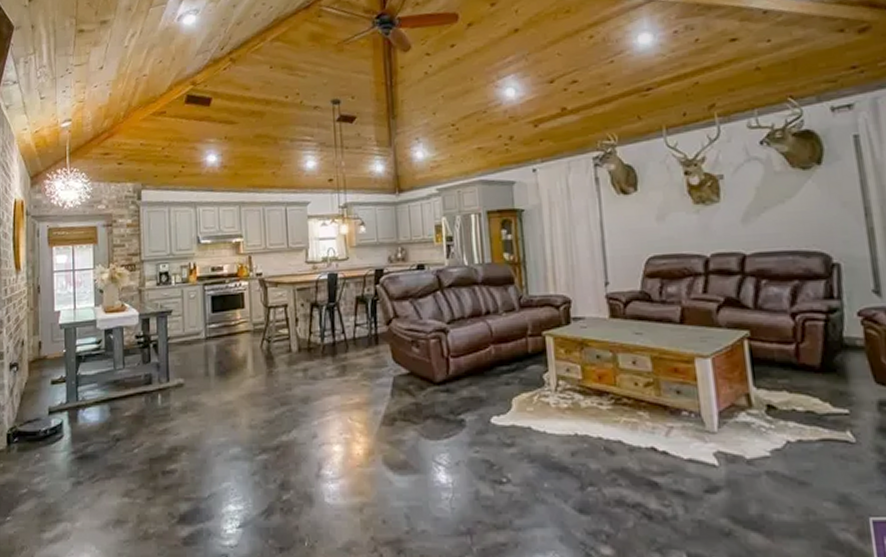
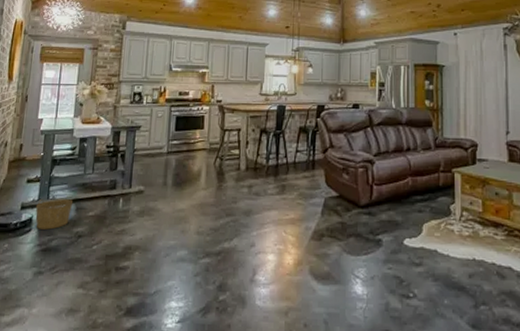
basket: none [64,399,106,435] -> present [35,198,74,230]

